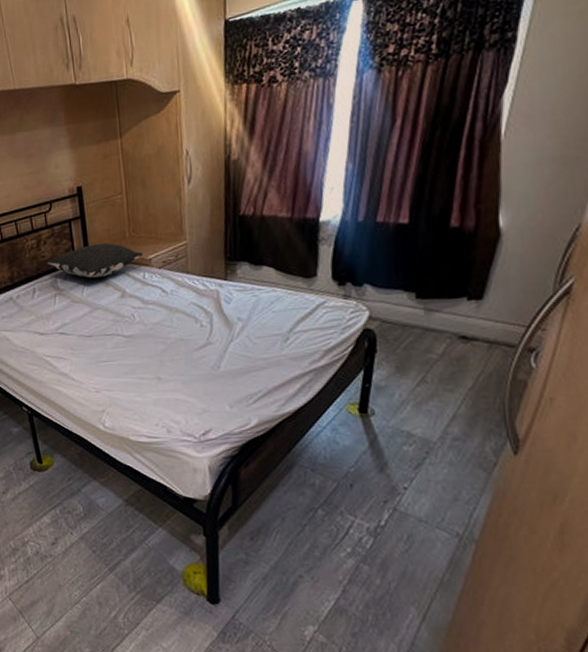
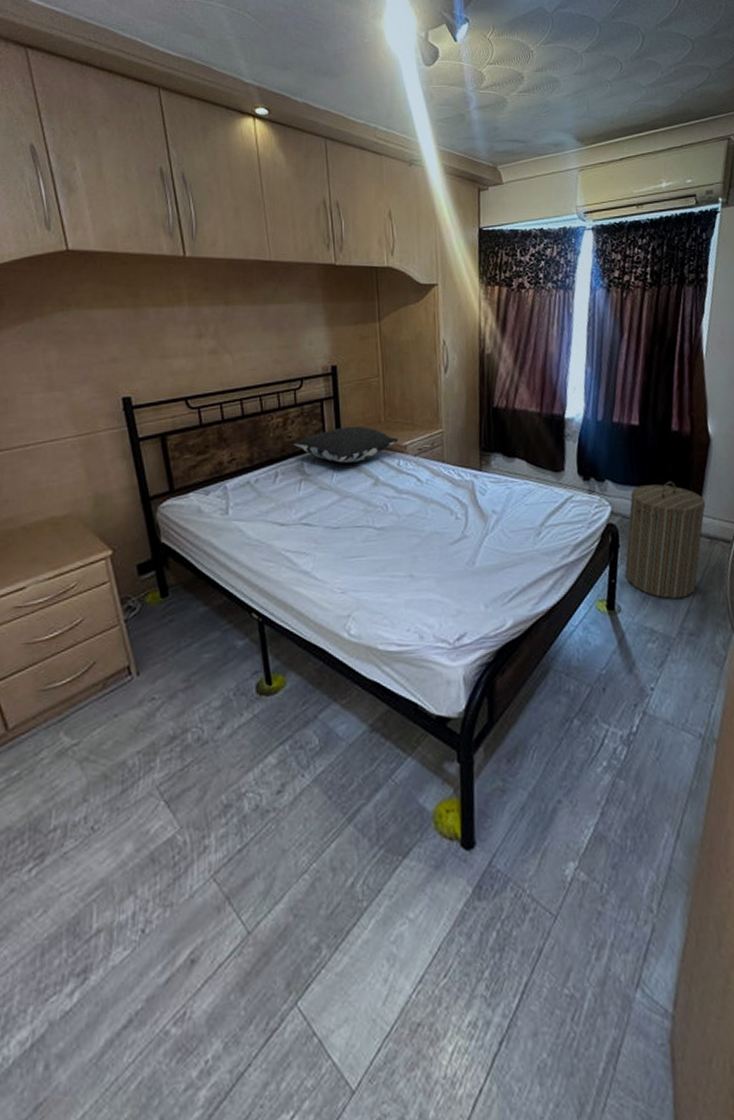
laundry hamper: none [381,282,488,404] -> present [624,481,706,599]

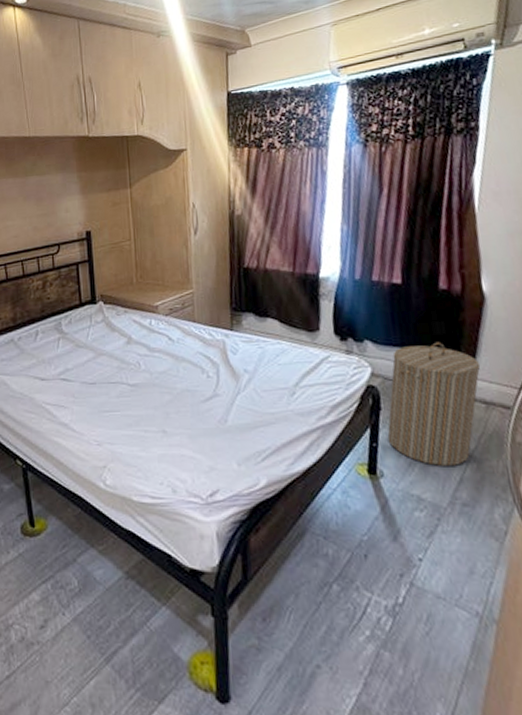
pillow: present [292,426,399,463] -> none [51,287,150,323]

